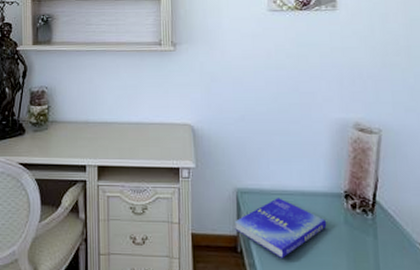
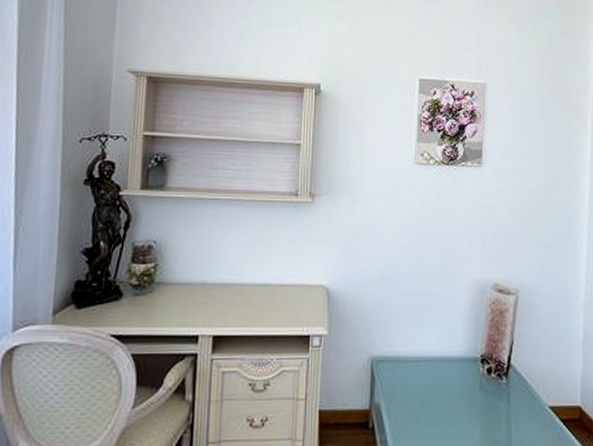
book: present [235,198,327,258] -> none [367,365,462,431]

